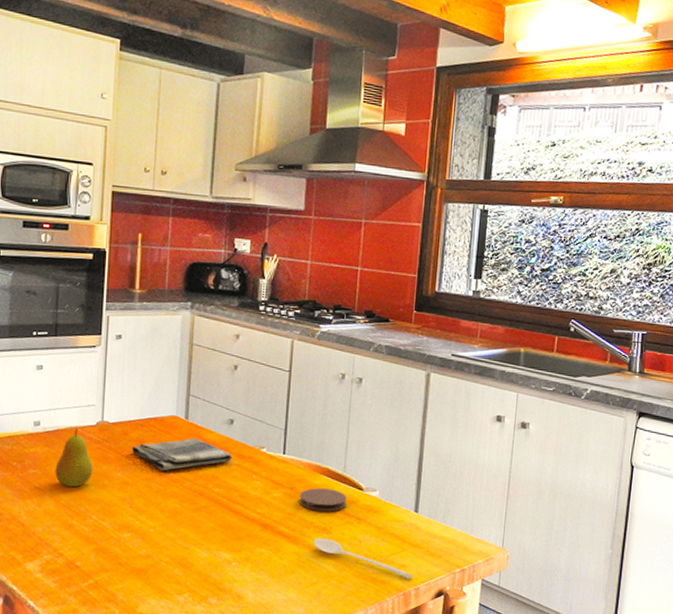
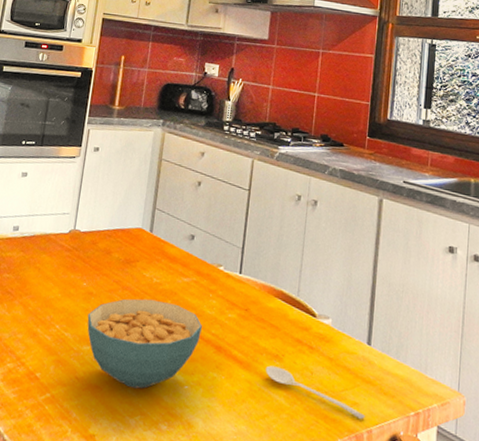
fruit: present [55,428,93,488] -> none [26,235,62,294]
cereal bowl: none [125,484,247,569] -> present [87,299,202,389]
dish towel: present [132,438,233,471] -> none [98,251,192,283]
coaster: present [299,488,347,512] -> none [253,311,300,338]

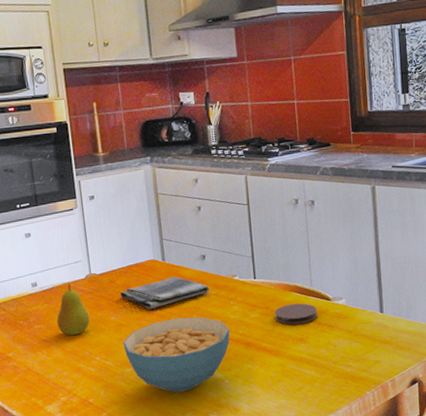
fruit: none [26,235,62,294] -> present [56,283,90,336]
dish towel: none [98,251,192,283] -> present [120,276,210,309]
coaster: none [253,311,300,338] -> present [275,303,318,325]
stirrer: present [265,365,365,420] -> none [293,347,387,373]

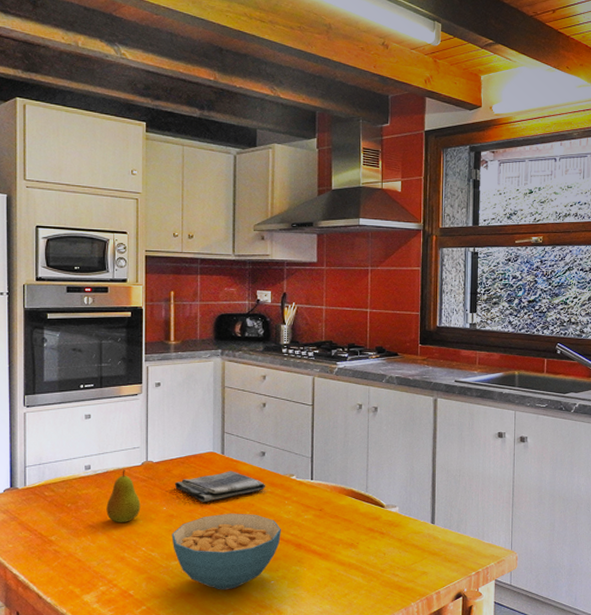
coaster: present [275,303,318,325] -> none [328,508,370,530]

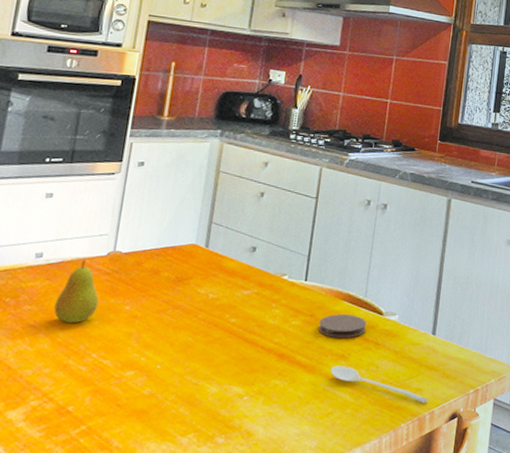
cereal bowl: present [171,513,281,590] -> none [131,315,264,407]
dish towel: present [175,471,266,502] -> none [144,267,253,302]
coaster: none [328,508,370,530] -> present [318,314,367,339]
stirrer: none [342,553,433,585] -> present [330,366,428,404]

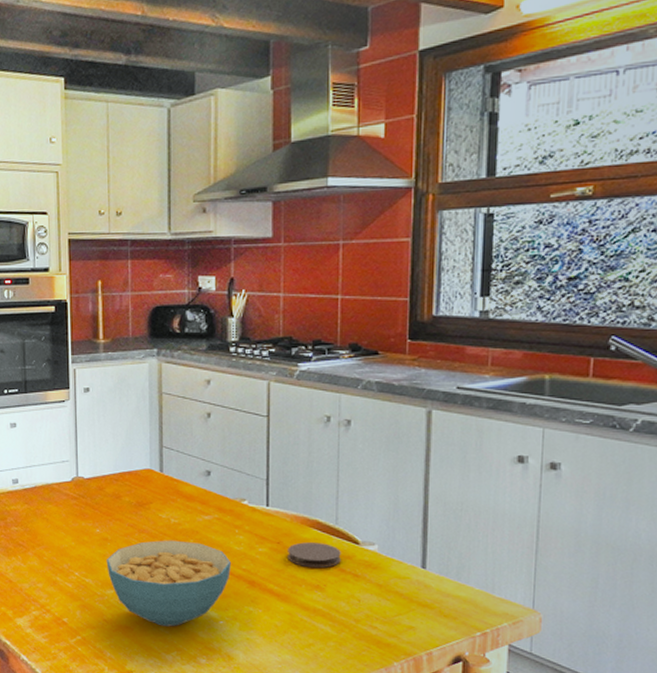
fruit: present [53,259,99,324] -> none [36,485,72,544]
cereal bowl: none [131,315,264,407] -> present [106,540,231,627]
stirrer: present [330,366,428,404] -> none [306,596,423,643]

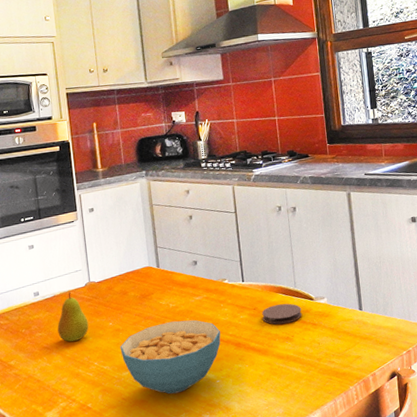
fruit: none [36,485,72,544] -> present [57,292,89,342]

